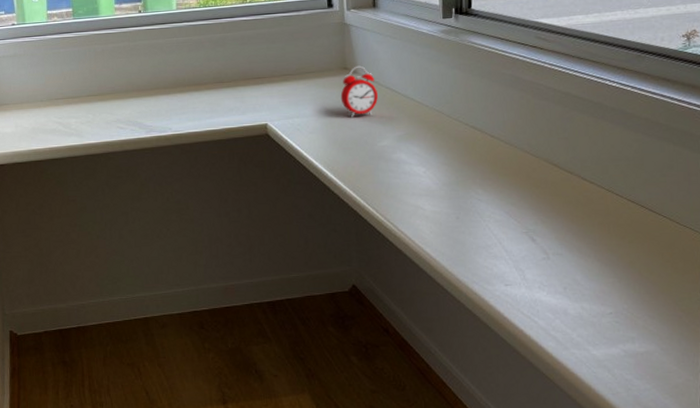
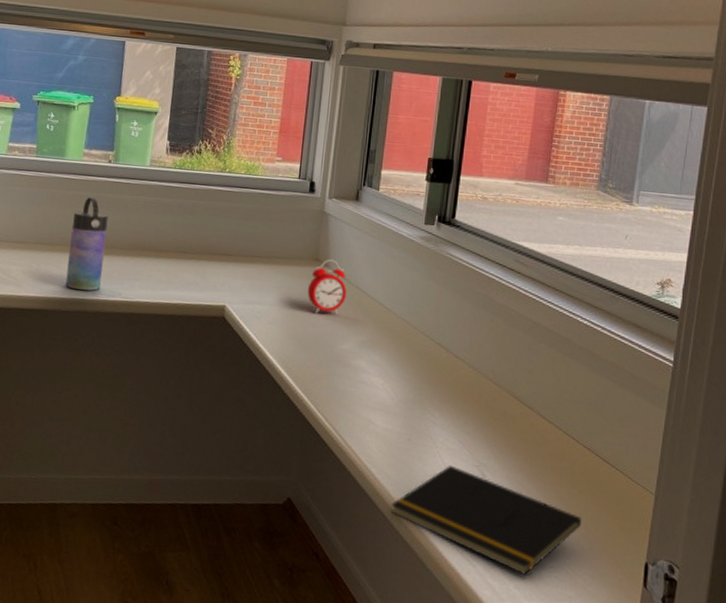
water bottle: none [116,47,152,131] -> present [65,197,109,291]
notepad: none [449,235,635,324] -> present [390,464,581,575]

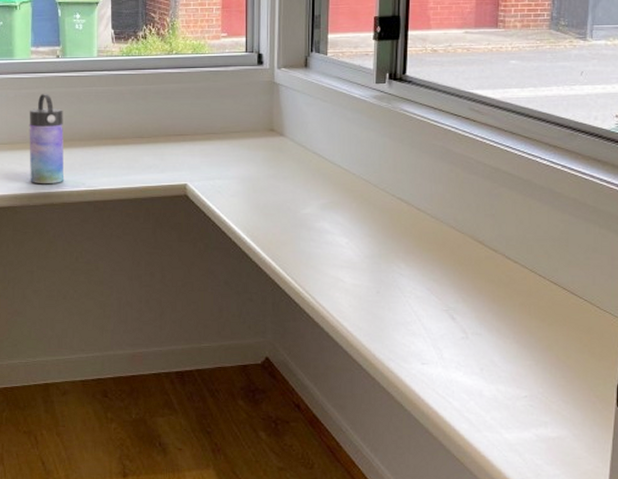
alarm clock: present [307,259,347,315] -> none [265,128,304,182]
notepad: present [390,464,581,575] -> none [365,312,552,406]

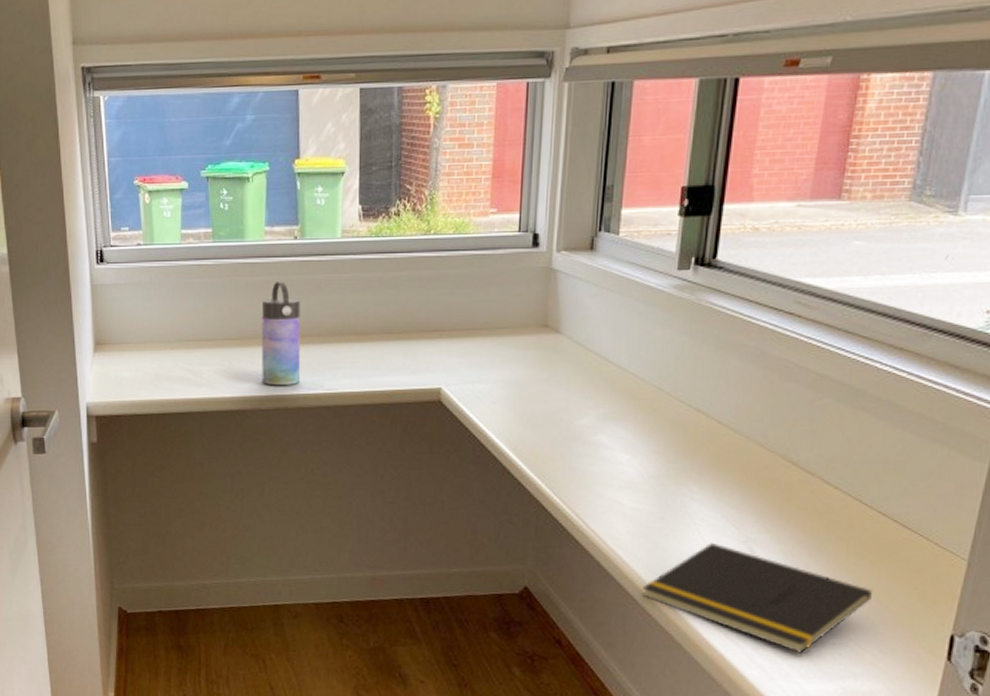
notepad: none [365,312,552,406] -> present [641,542,872,653]

